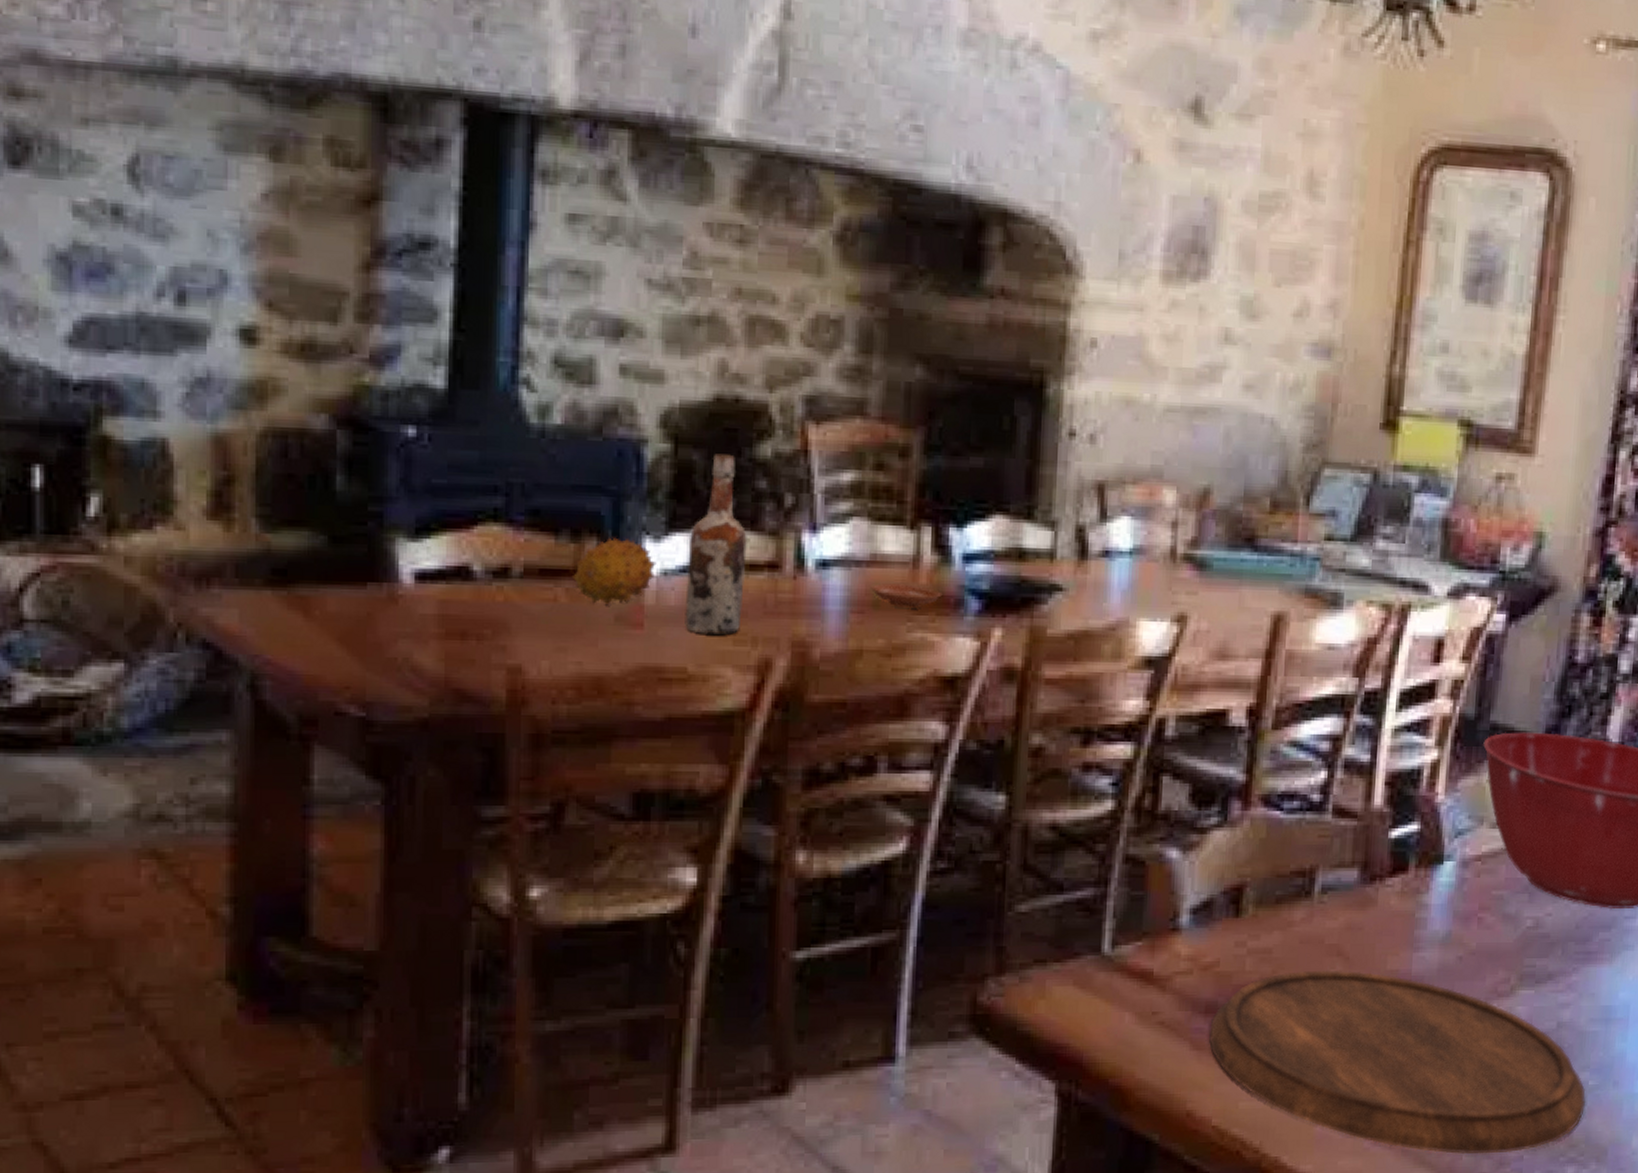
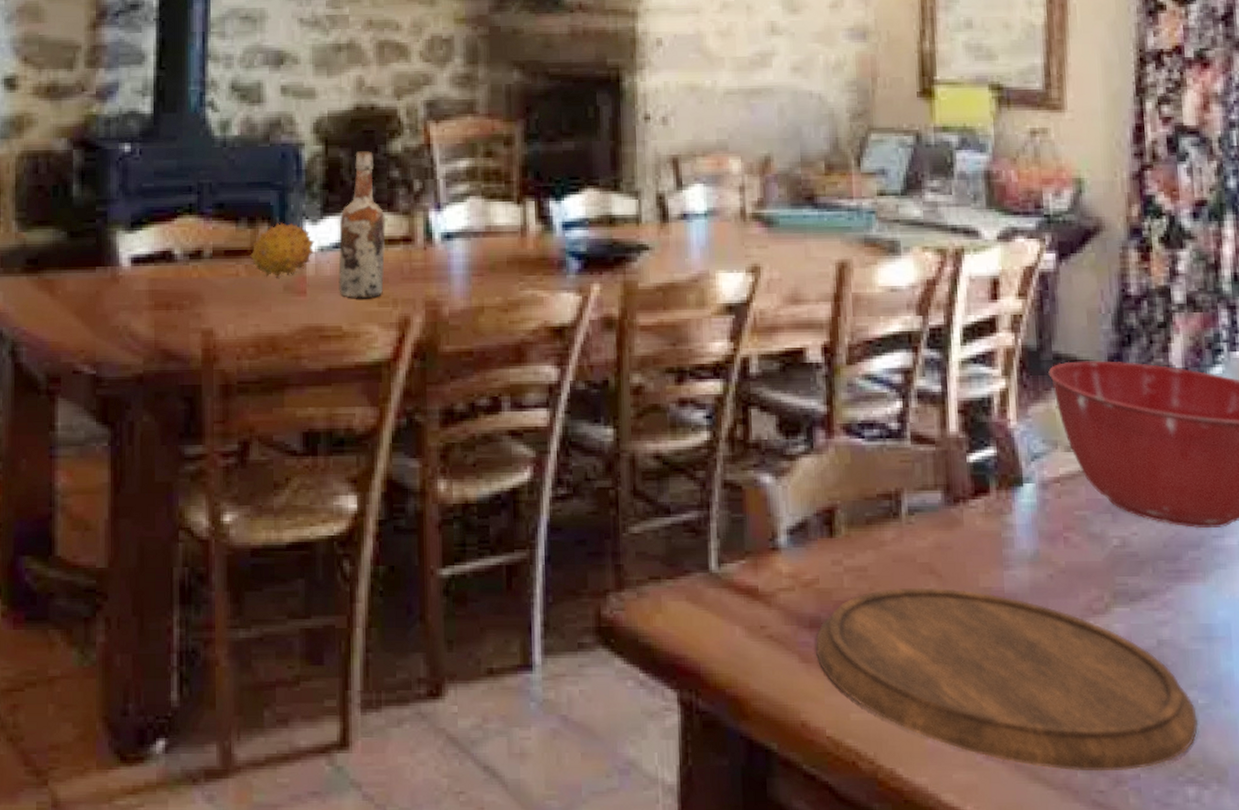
plate: present [870,583,943,608] -> none [487,250,547,270]

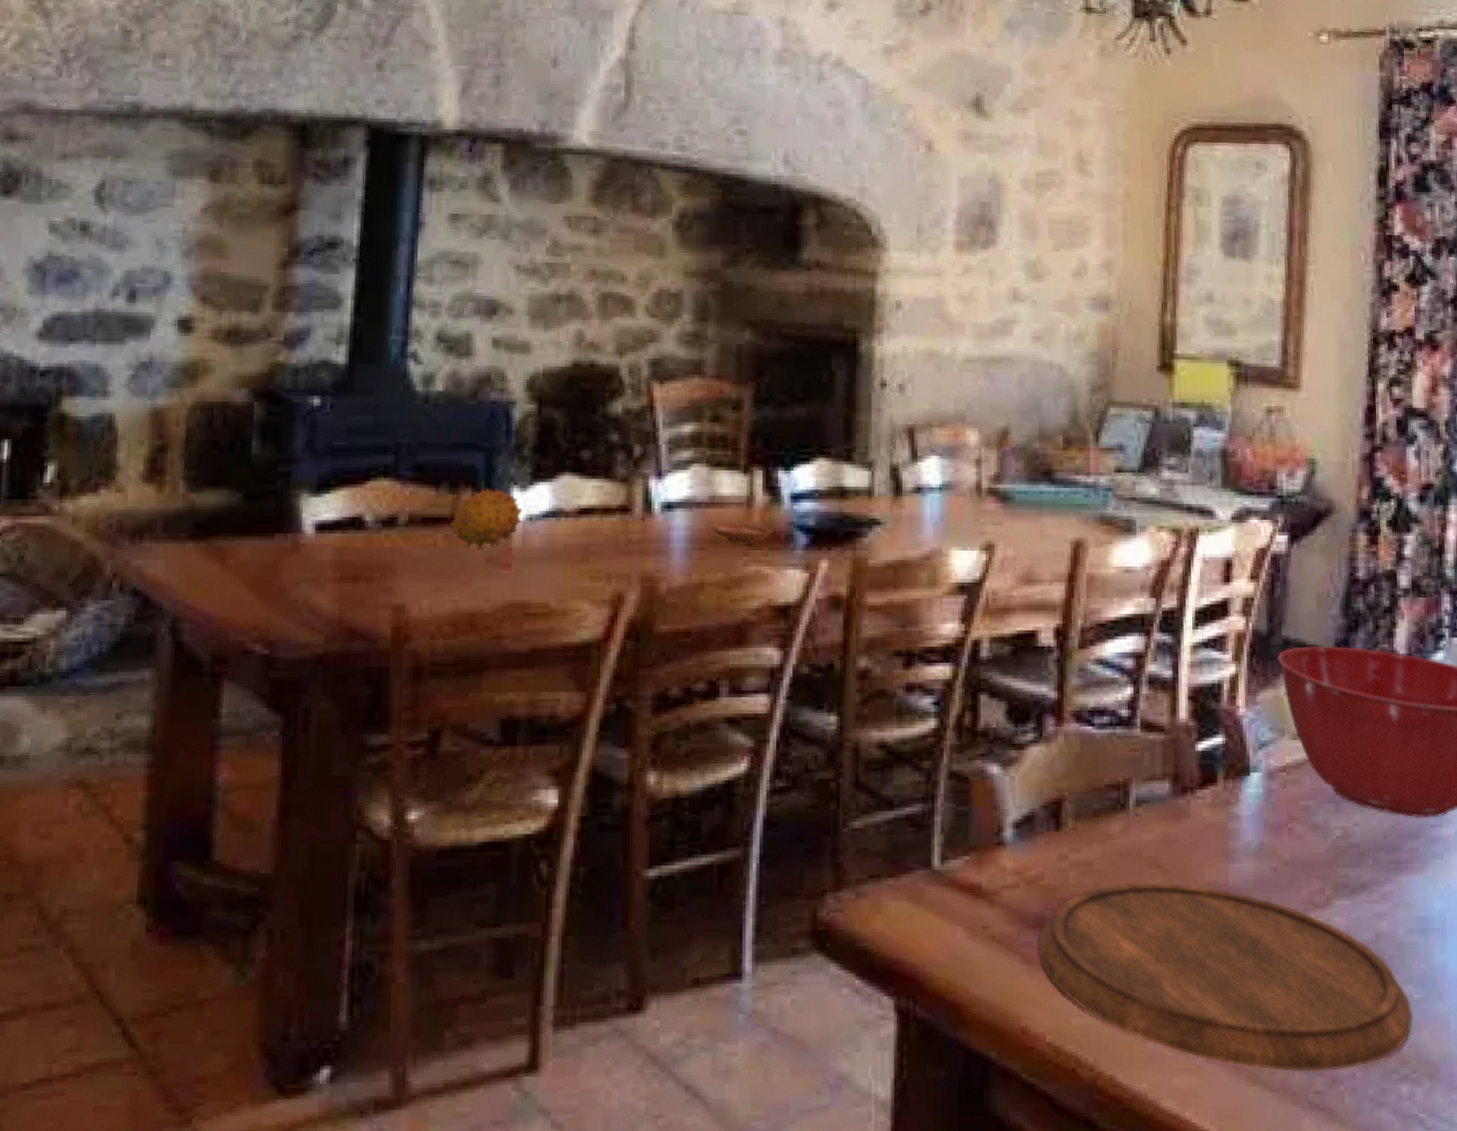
wine bottle: present [338,151,387,298] -> none [547,412,603,572]
plate: none [487,250,547,270] -> present [709,522,774,544]

